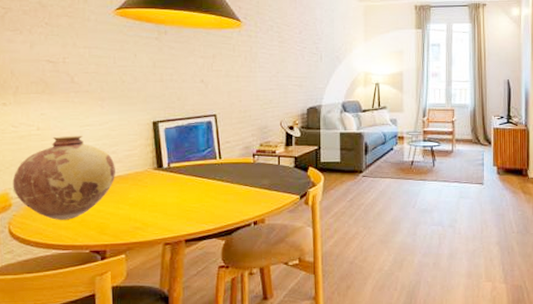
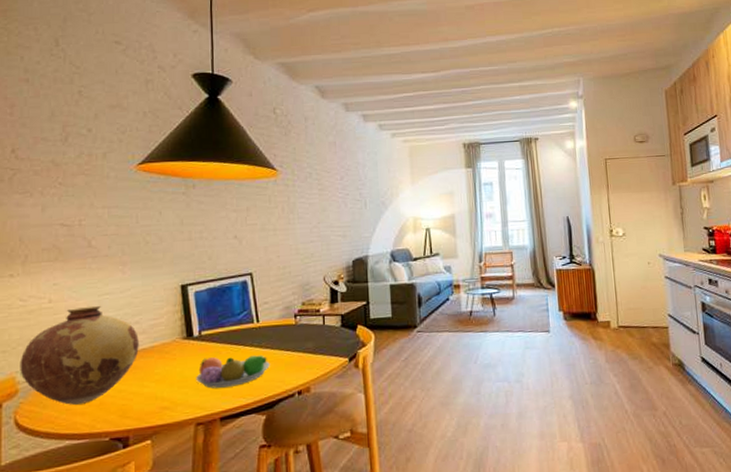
fruit bowl: none [165,187,230,214] -> present [196,355,270,389]

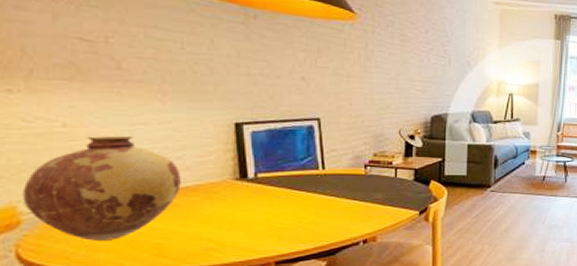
fruit bowl: present [196,355,270,389] -> none [249,201,334,232]

